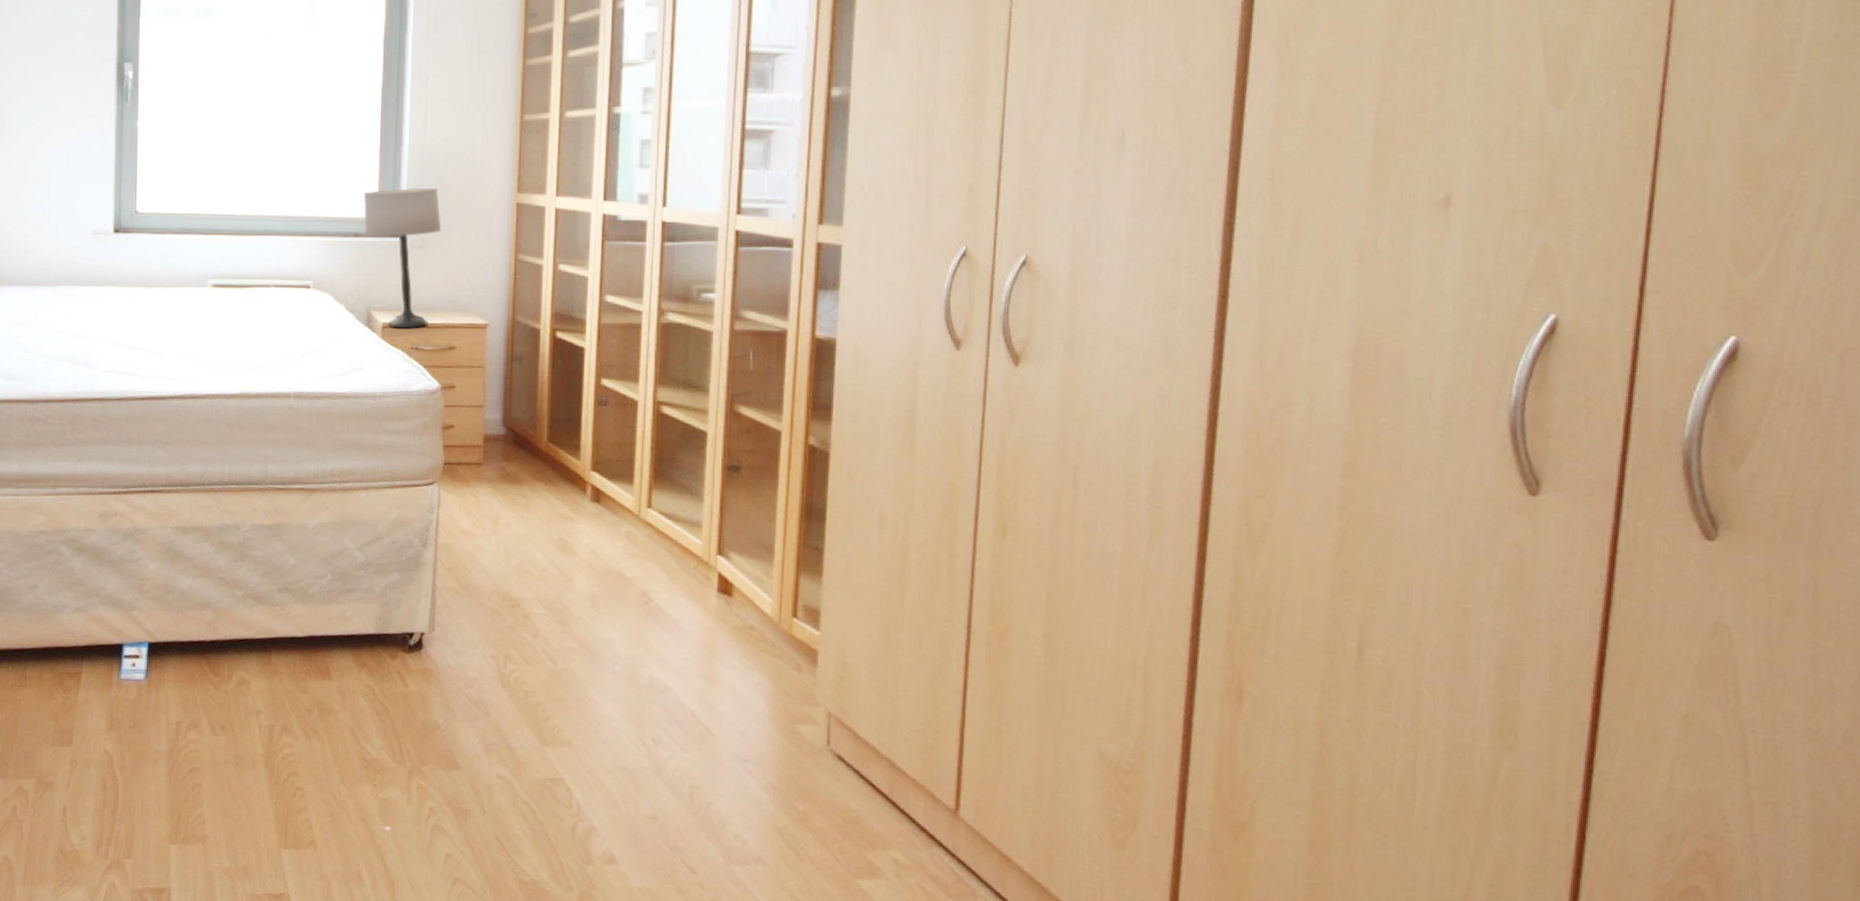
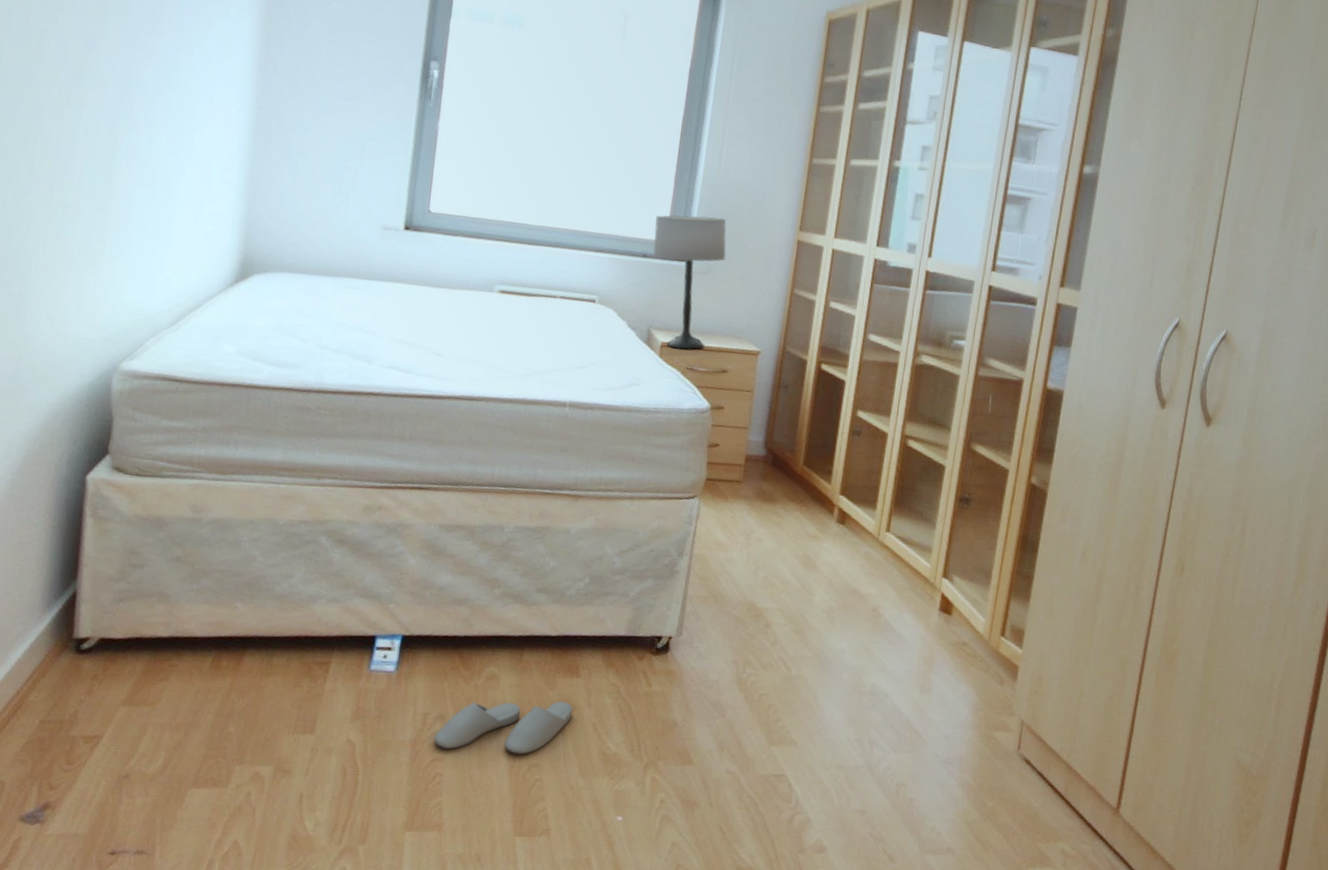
slippers: none [189,705,327,763] -> present [433,701,573,755]

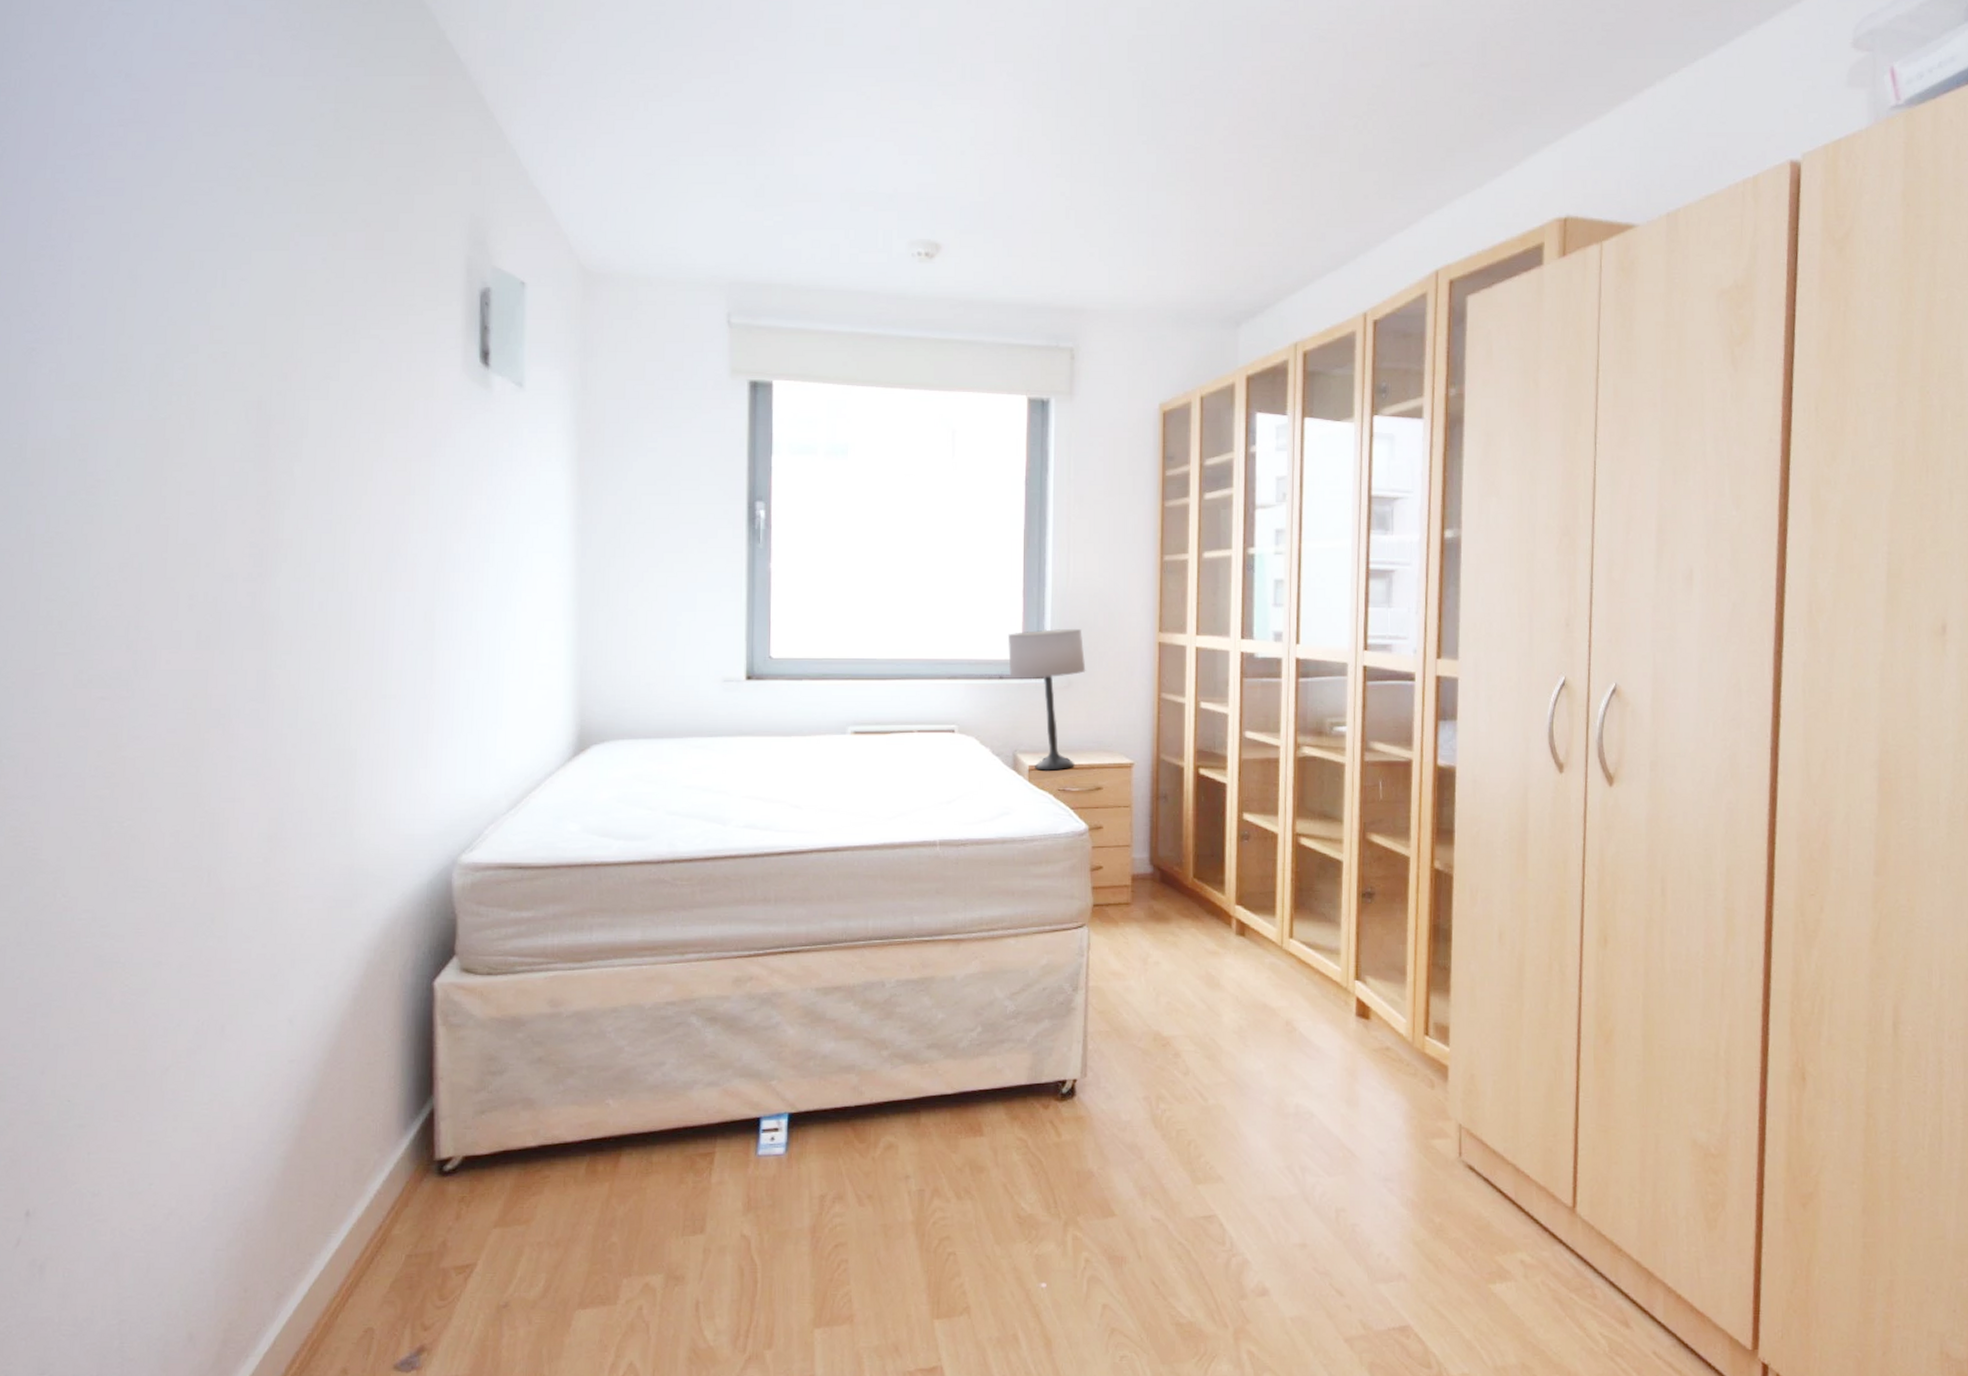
slippers: present [433,701,573,755] -> none [834,1164,979,1231]

